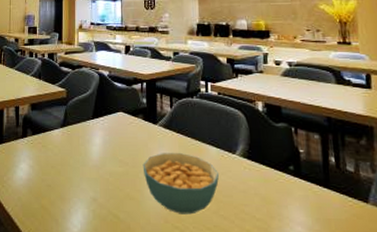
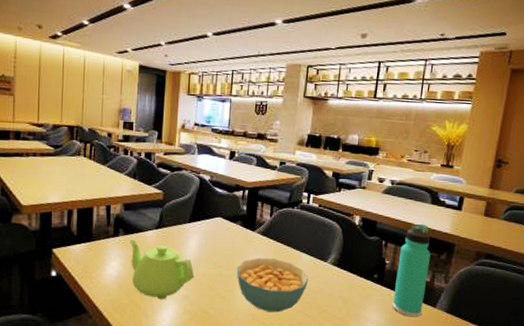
teapot: none [37,139,102,203] -> present [129,239,195,300]
thermos bottle: none [313,106,353,216] -> present [392,223,431,318]

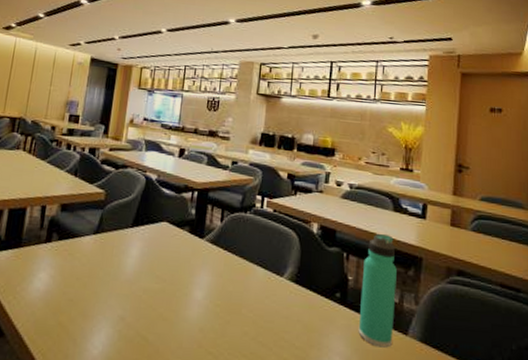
teapot: present [129,239,195,300] -> none [61,245,134,322]
cereal bowl: present [236,258,308,313] -> none [181,270,263,340]

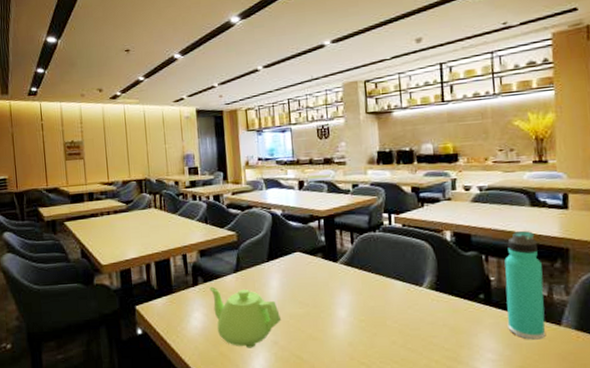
teapot: none [61,245,134,322] -> present [209,286,282,348]

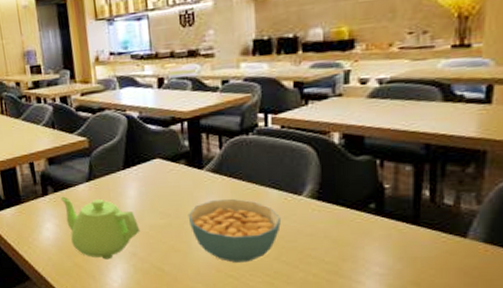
cereal bowl: none [324,290,406,351] -> present [188,199,281,263]
thermos bottle: present [504,230,546,340] -> none [401,130,450,253]

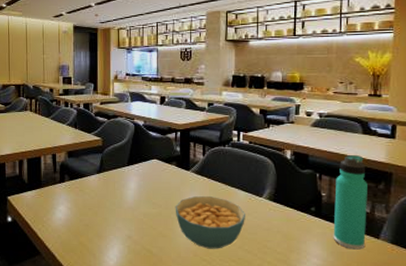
teapot: present [60,196,141,260] -> none [74,184,136,240]
thermos bottle: none [401,130,450,253] -> present [333,154,367,250]

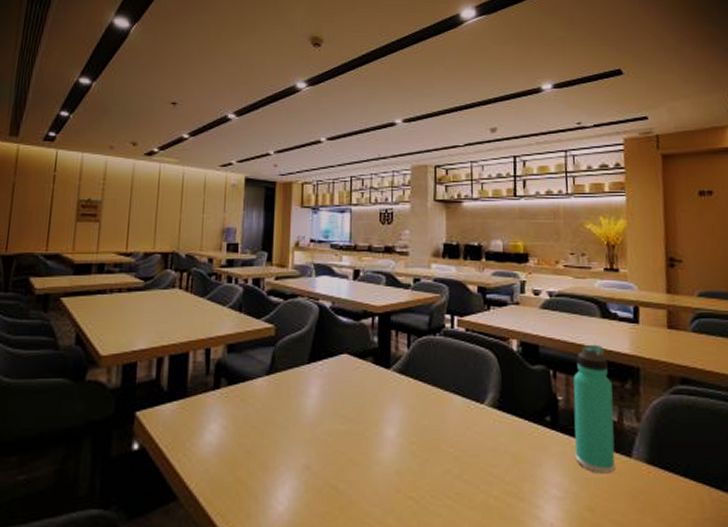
cereal bowl: present [175,196,245,249] -> none [370,405,463,481]

